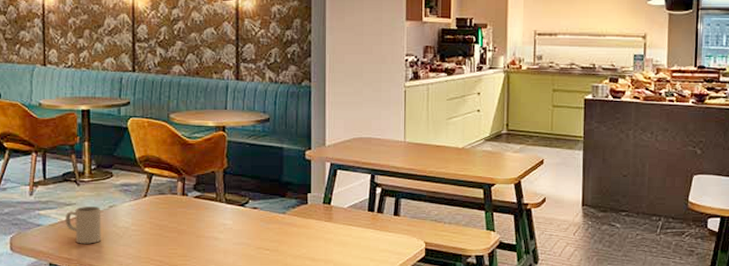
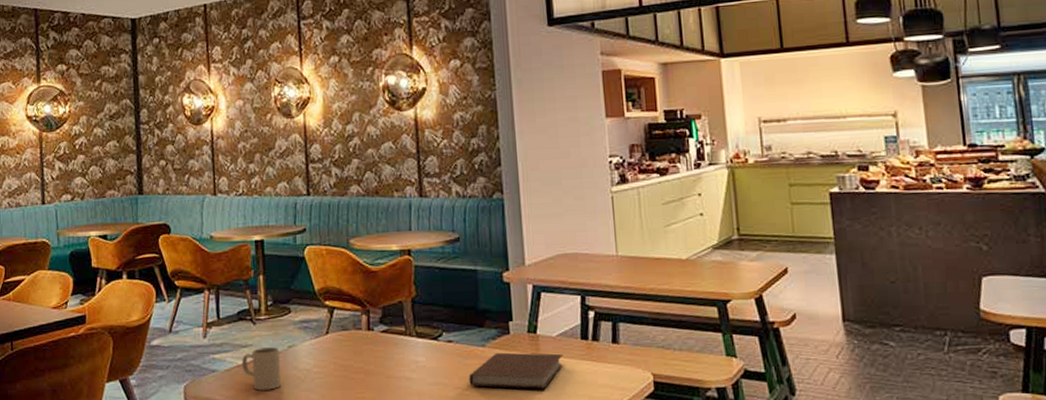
notebook: none [269,219,352,251] -> present [468,352,563,389]

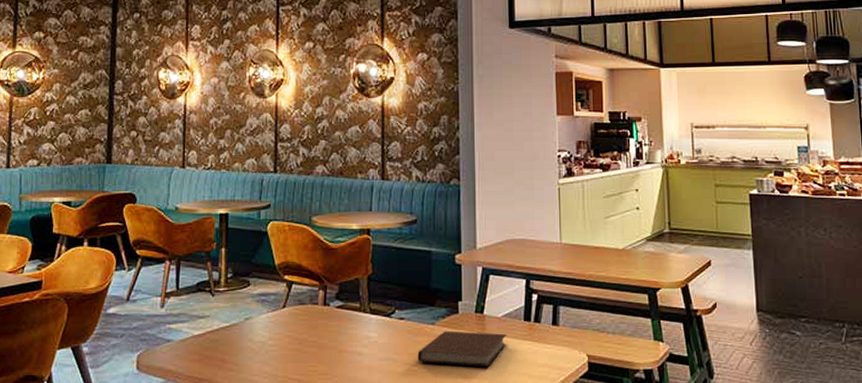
mug: present [241,347,282,391] -> none [197,319,237,361]

